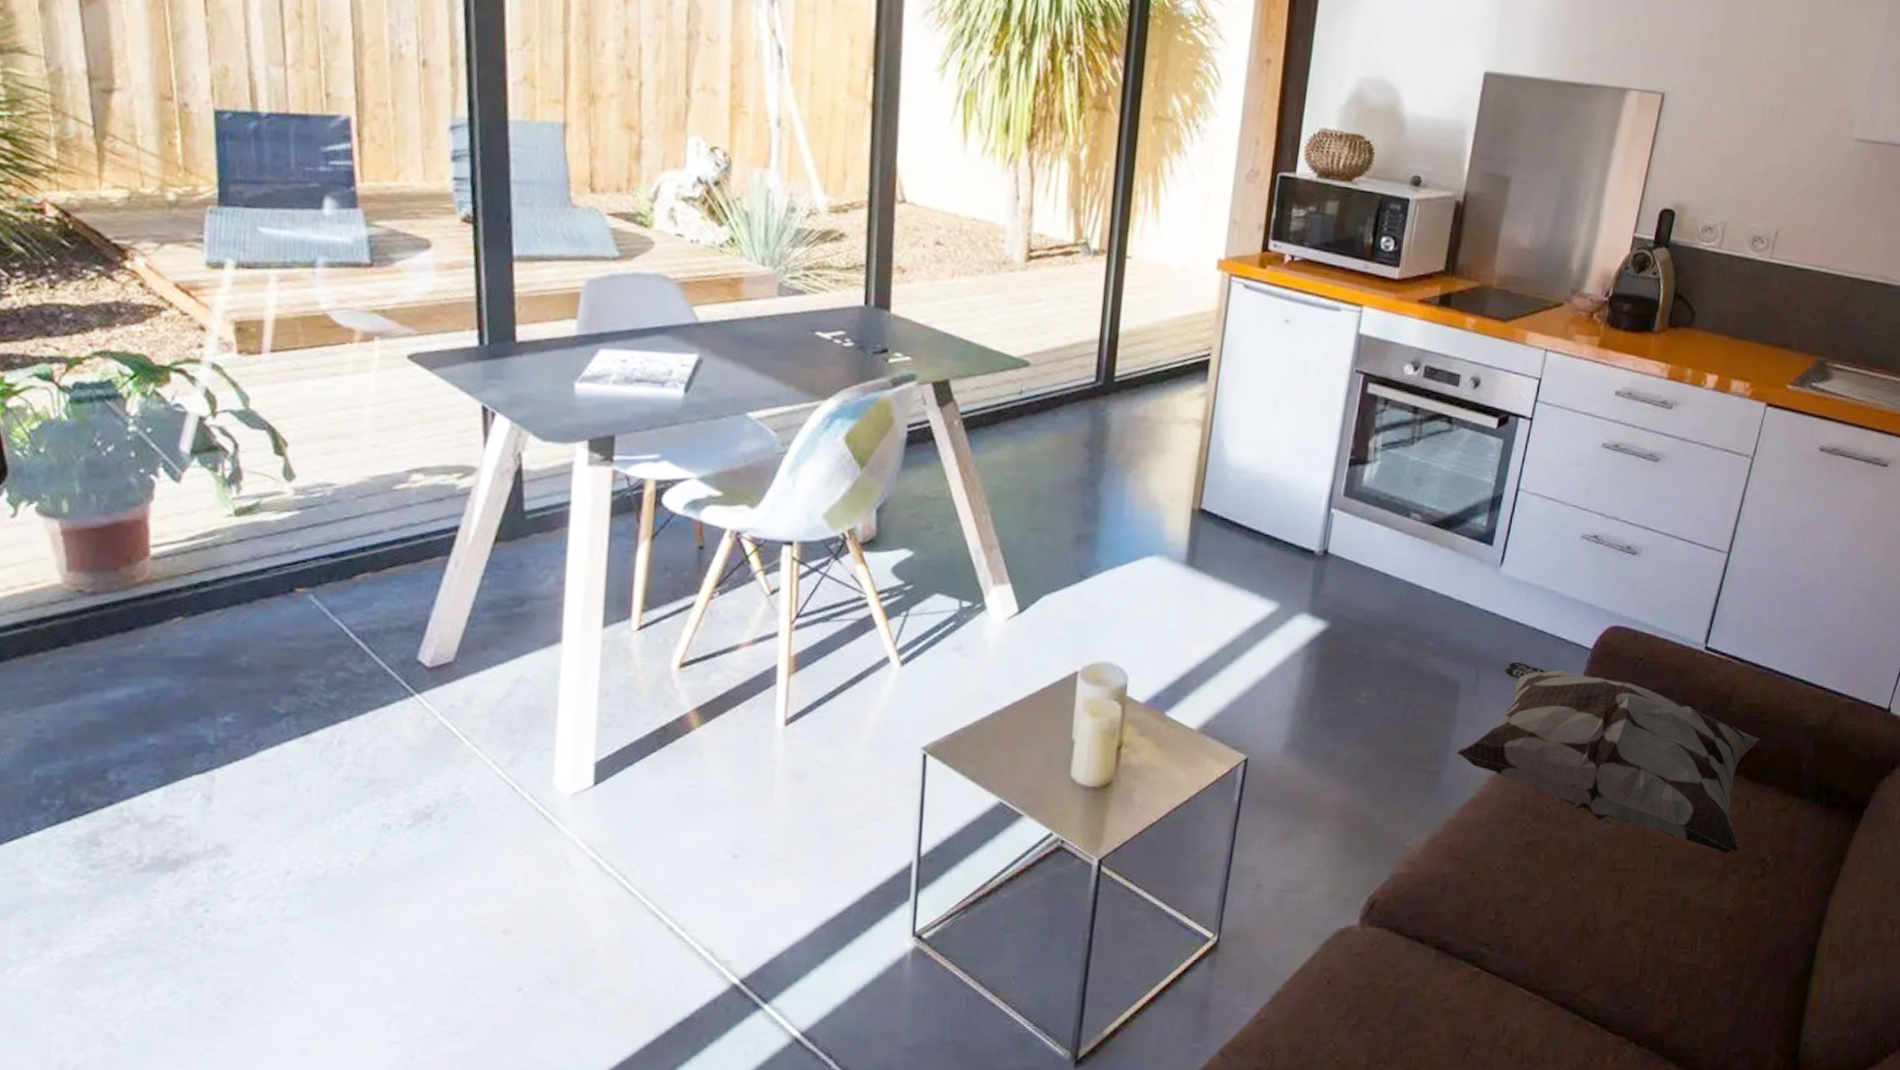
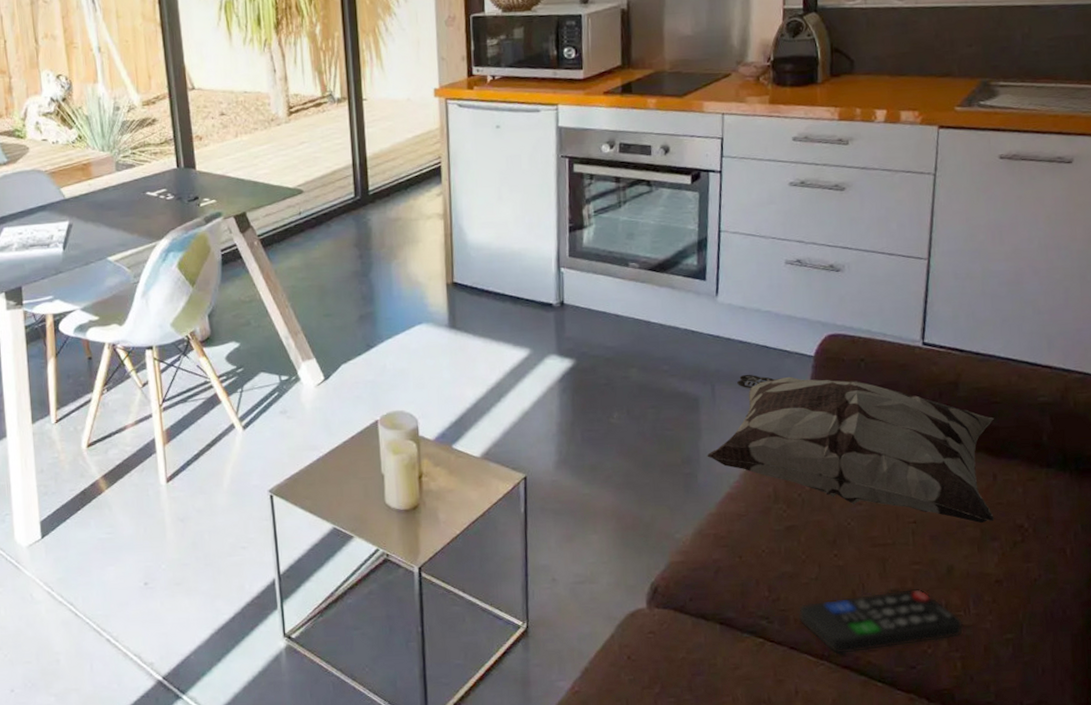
remote control: none [1521,920,1688,990] -> present [798,588,964,655]

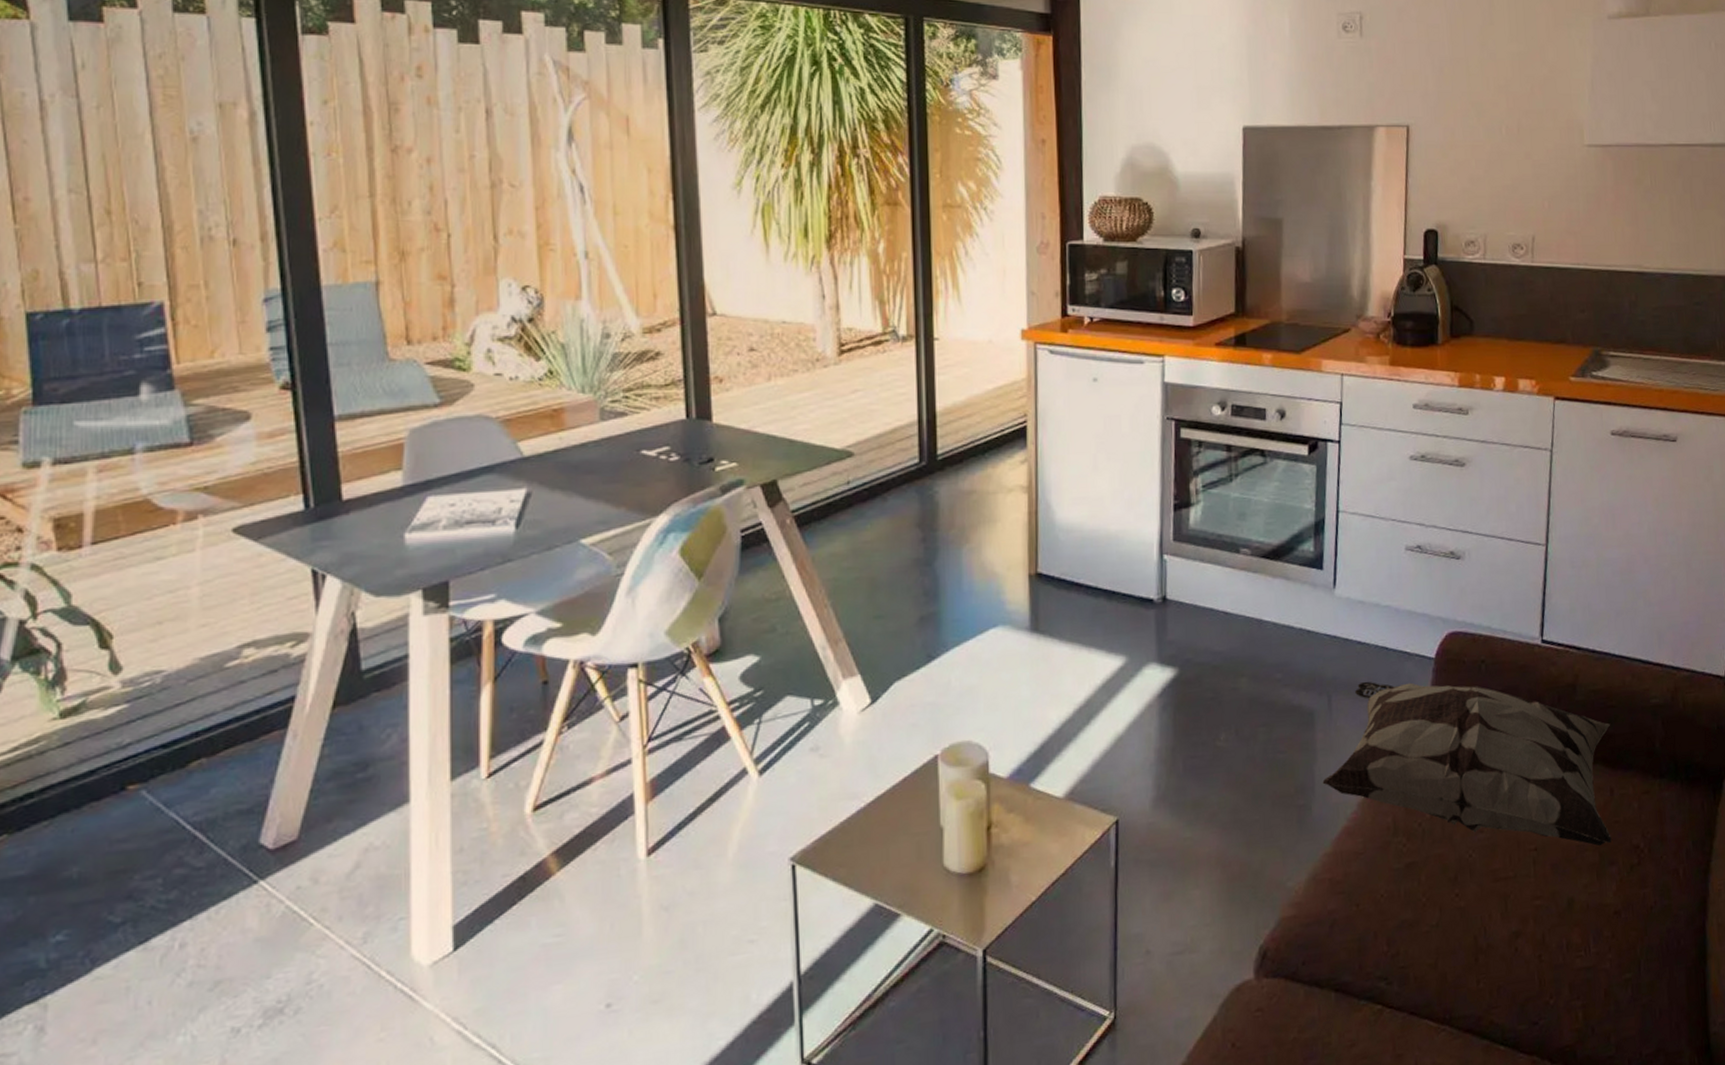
remote control: present [798,588,964,655] -> none [1418,927,1585,1016]

